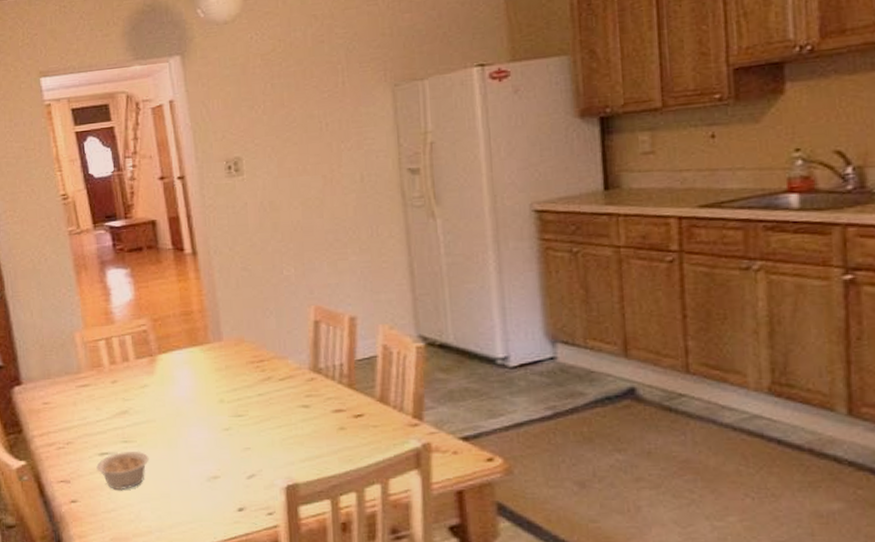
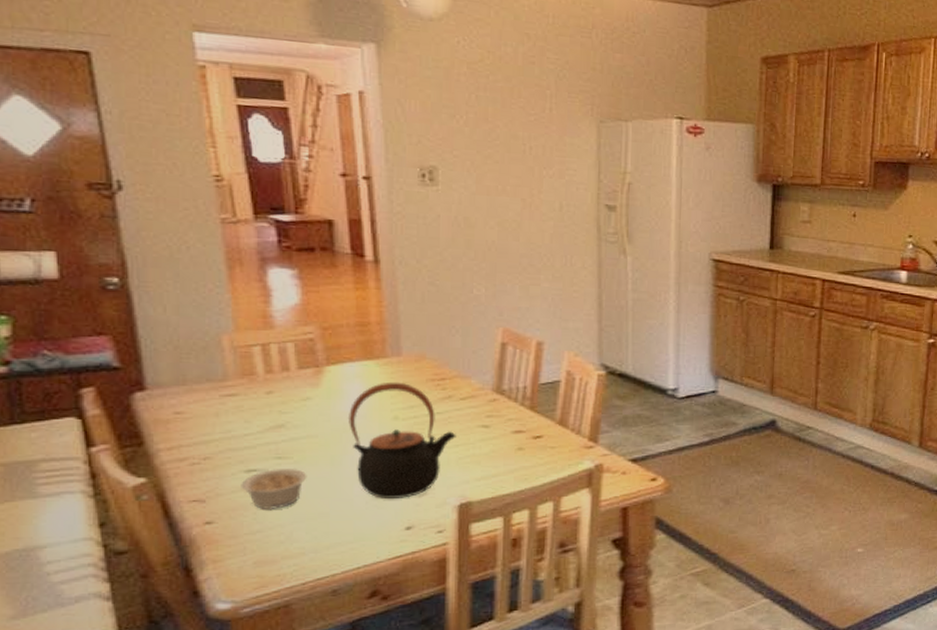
teapot: none [179,366,278,480] -> present [347,381,456,498]

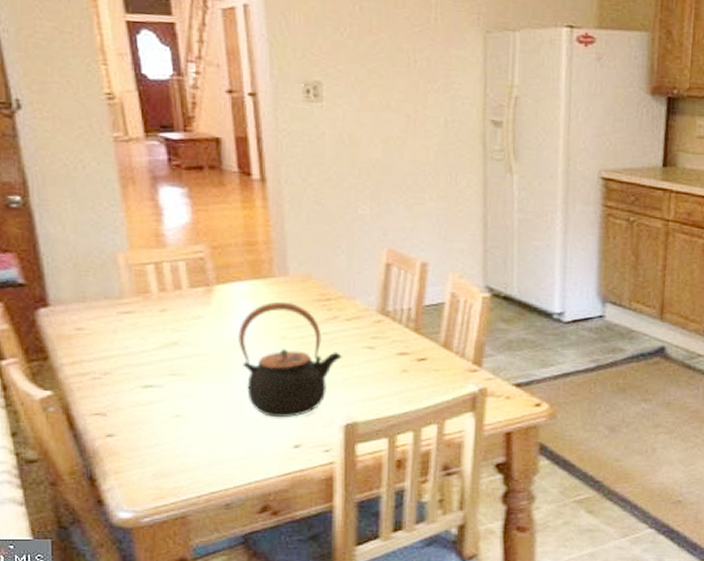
legume: present [241,467,307,511] -> none [138,384,200,425]

